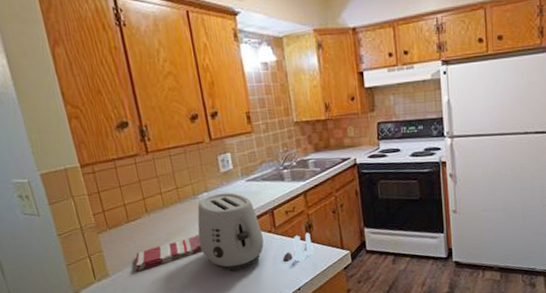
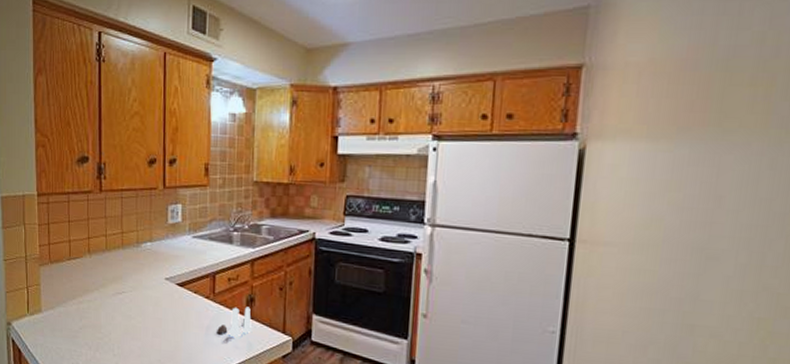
dish towel: present [134,235,203,271] -> none [66,286,136,312]
toaster: present [197,192,264,271] -> none [133,245,200,333]

